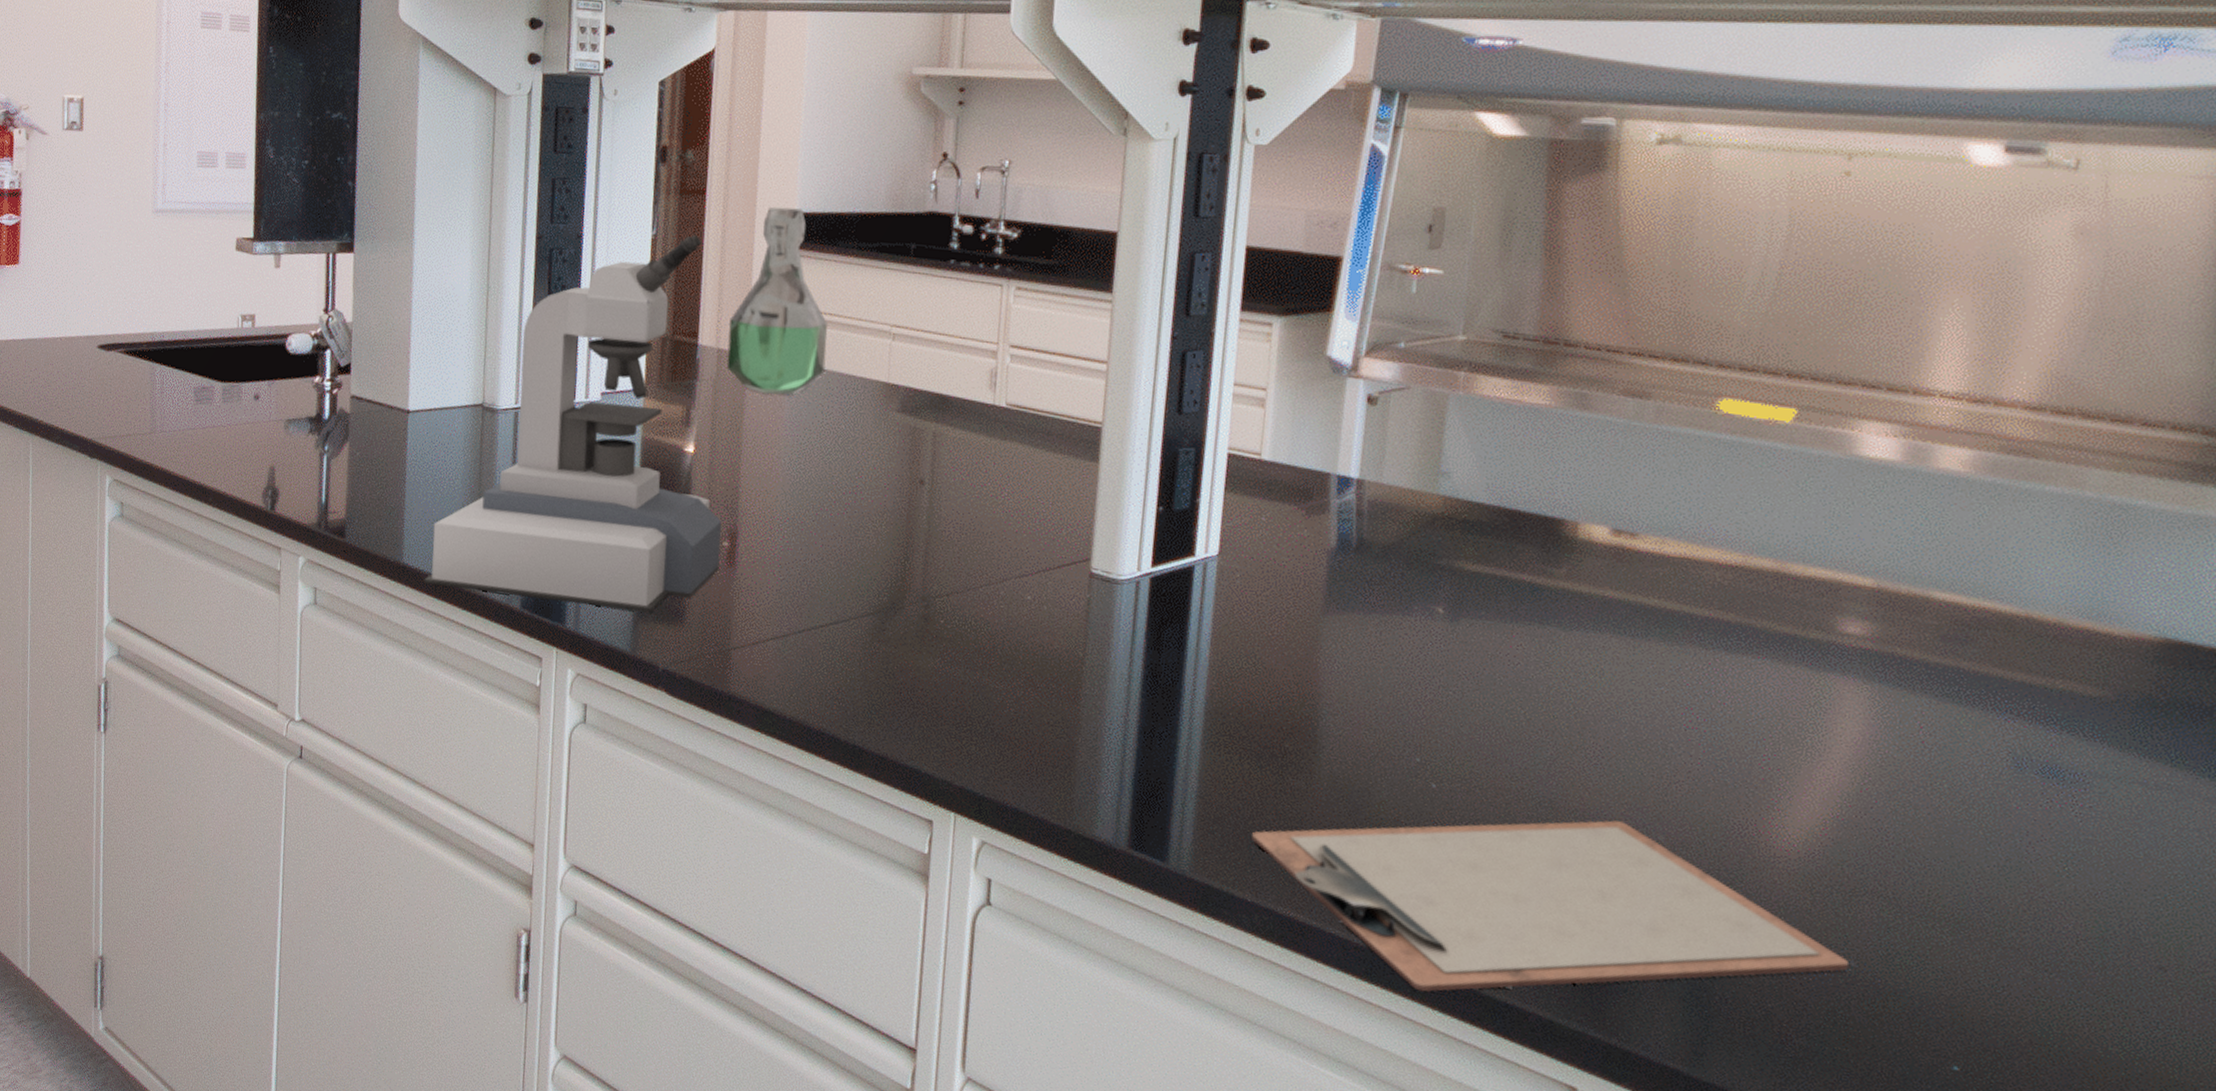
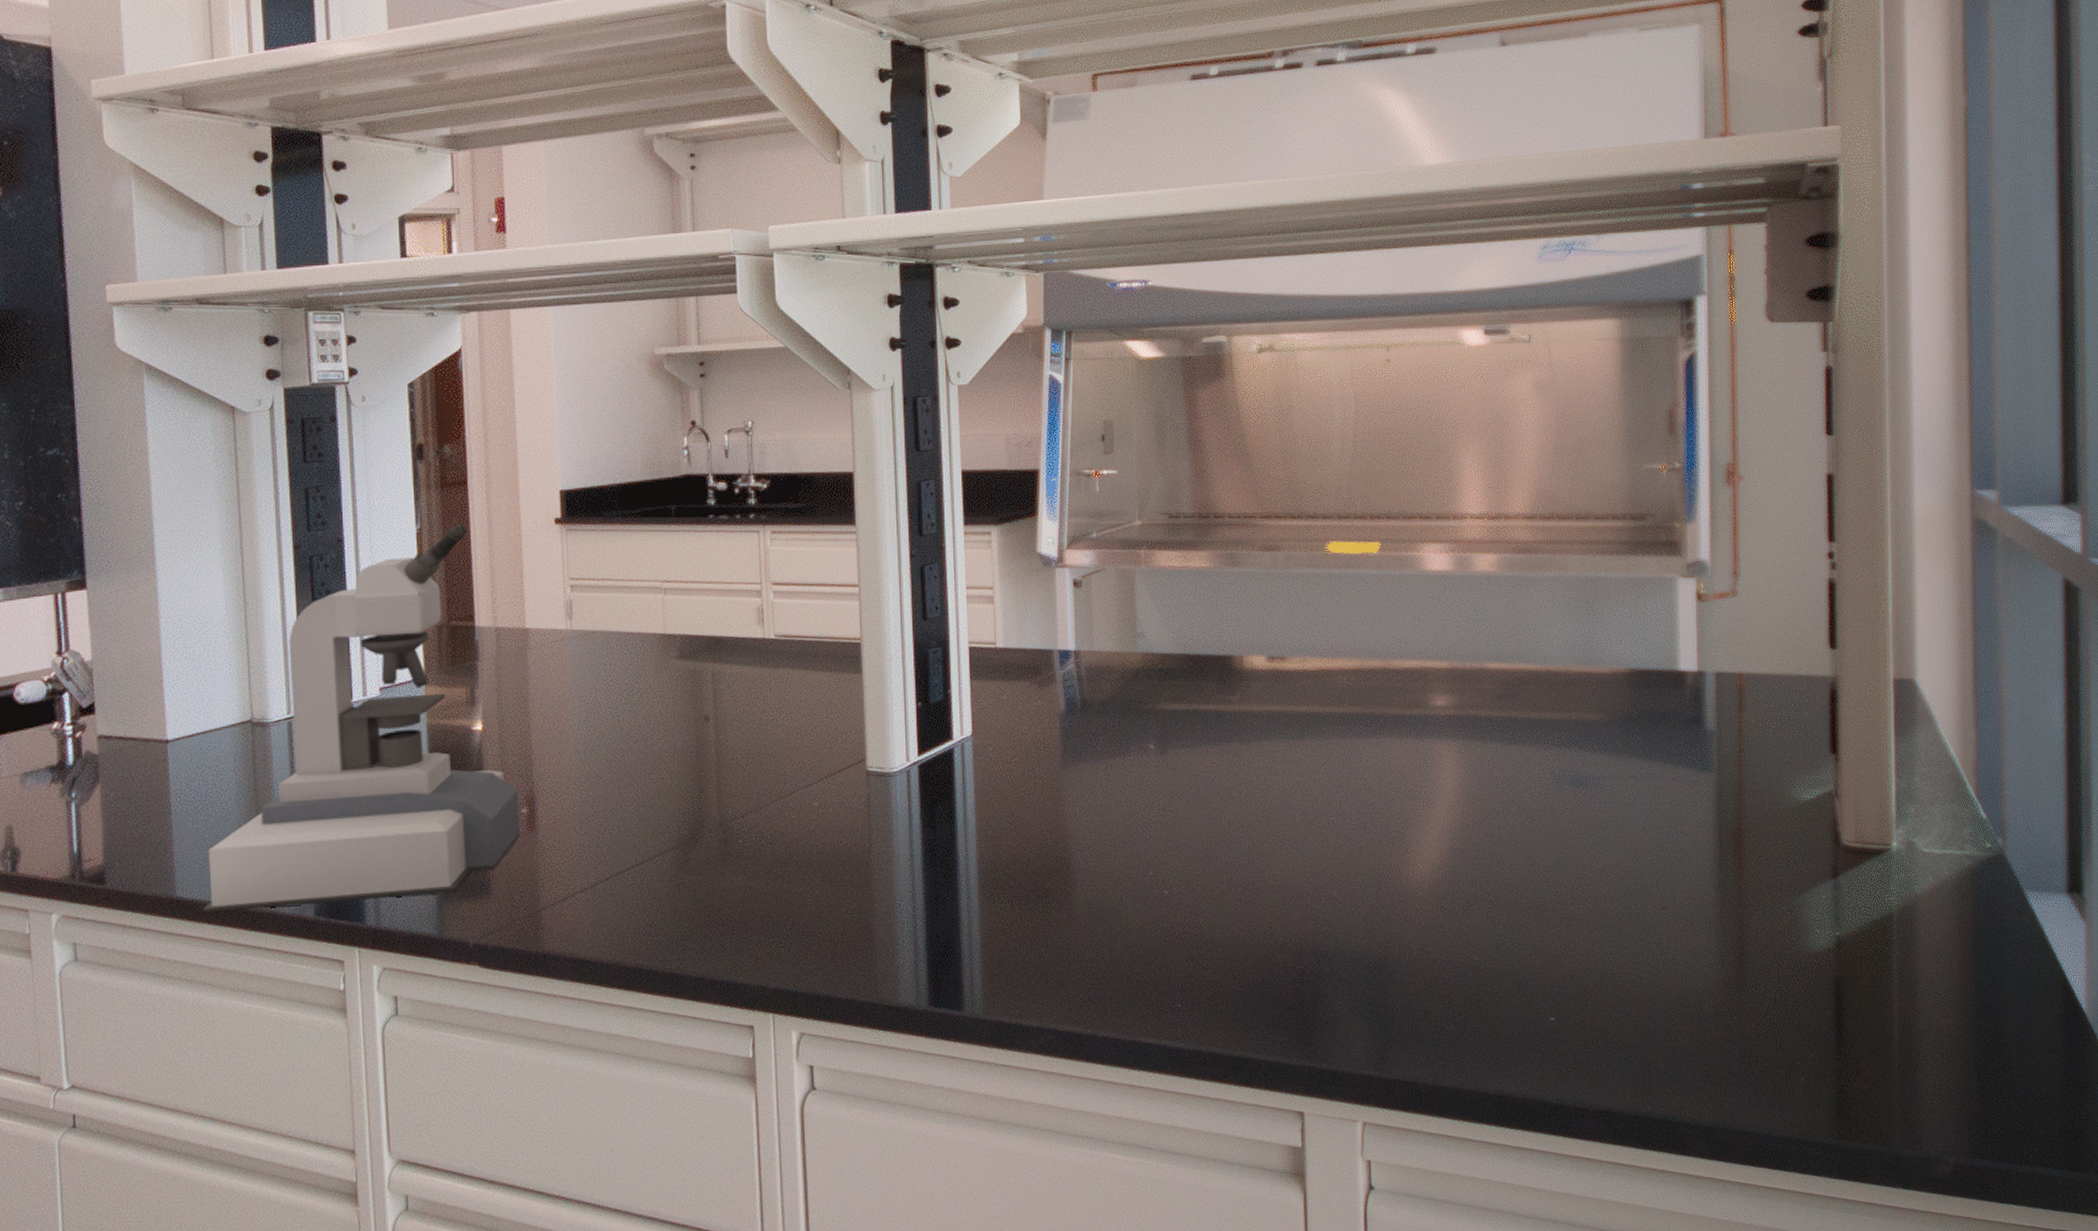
bottle: present [726,206,828,395] -> none [503,487,603,662]
clipboard: present [1252,820,1850,993] -> none [1030,888,1474,1066]

